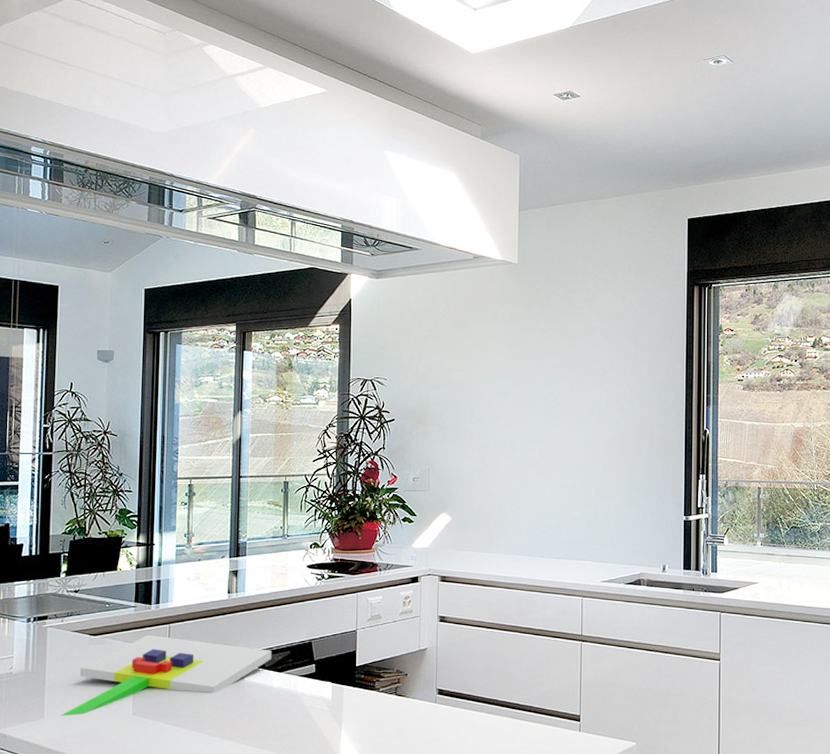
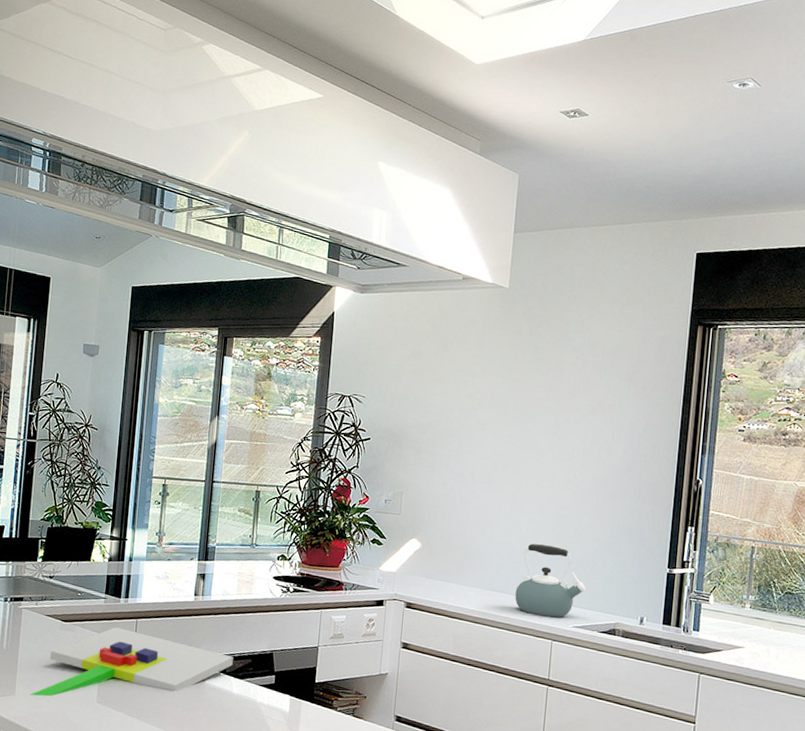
kettle: none [544,506,610,575] -> present [515,543,586,618]

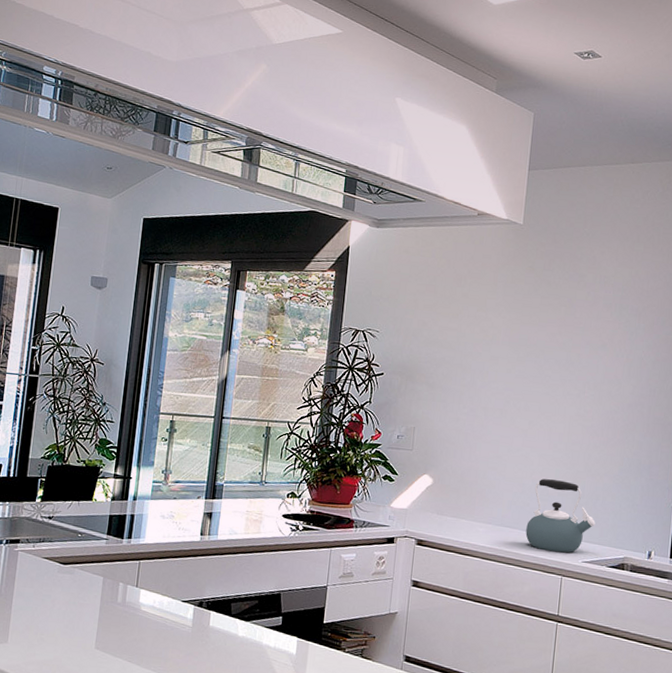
chopping board: present [29,626,233,697] -> none [23,568,239,644]

